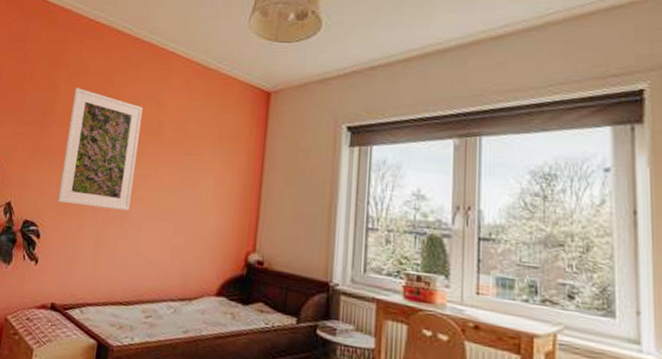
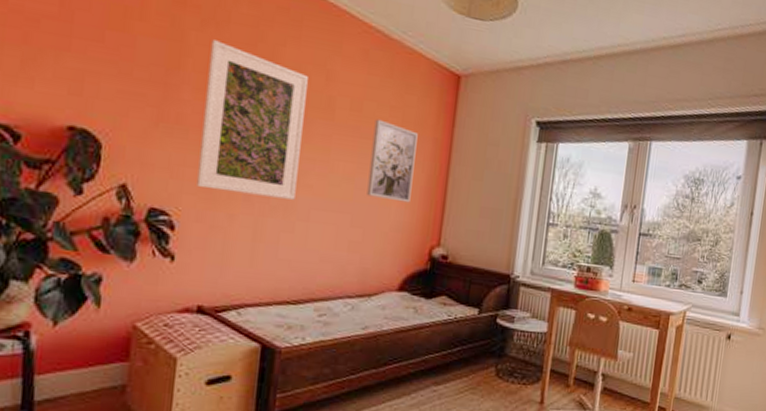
wall art: none [188,137,233,211] -> present [367,119,418,203]

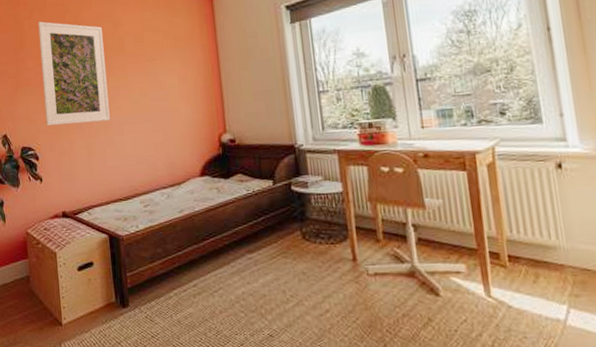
wall art: present [367,119,418,203] -> none [154,43,194,105]

